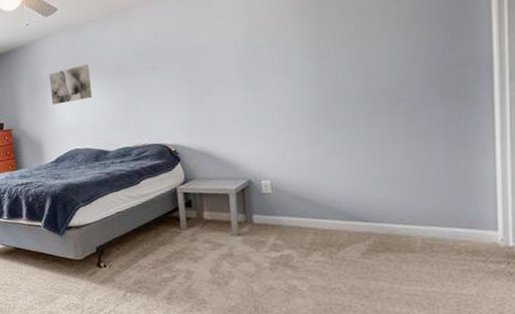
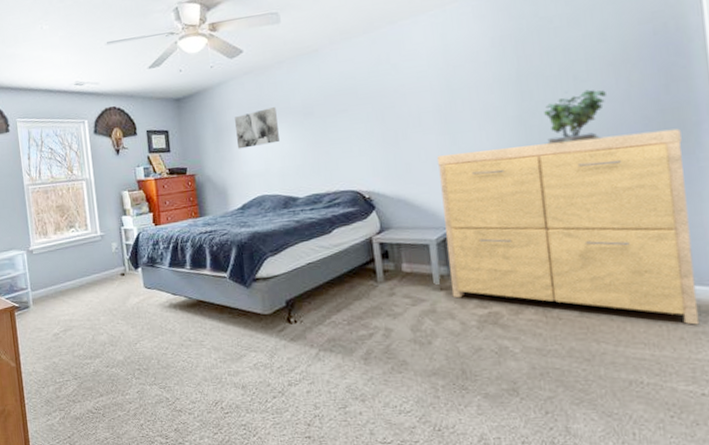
dresser: none [238,84,467,264] -> present [436,128,700,325]
potted plant: none [338,47,397,101] -> present [544,89,606,145]

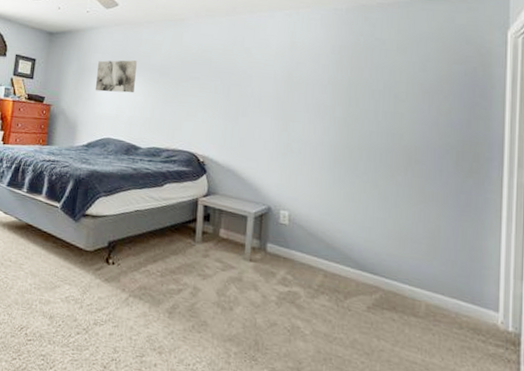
dresser: present [436,128,700,325] -> none [259,138,475,340]
potted plant: present [544,89,606,145] -> none [361,106,419,154]

